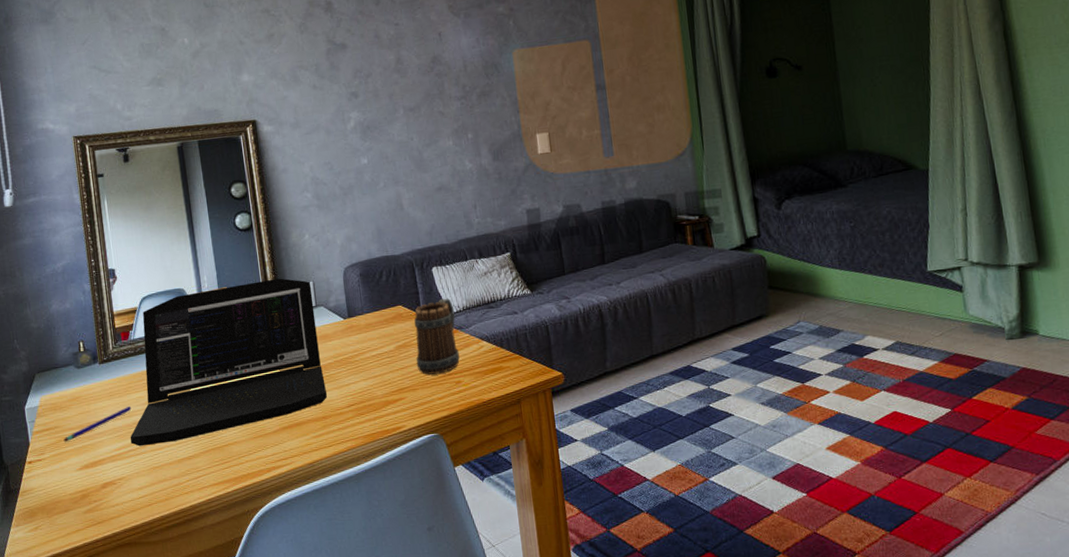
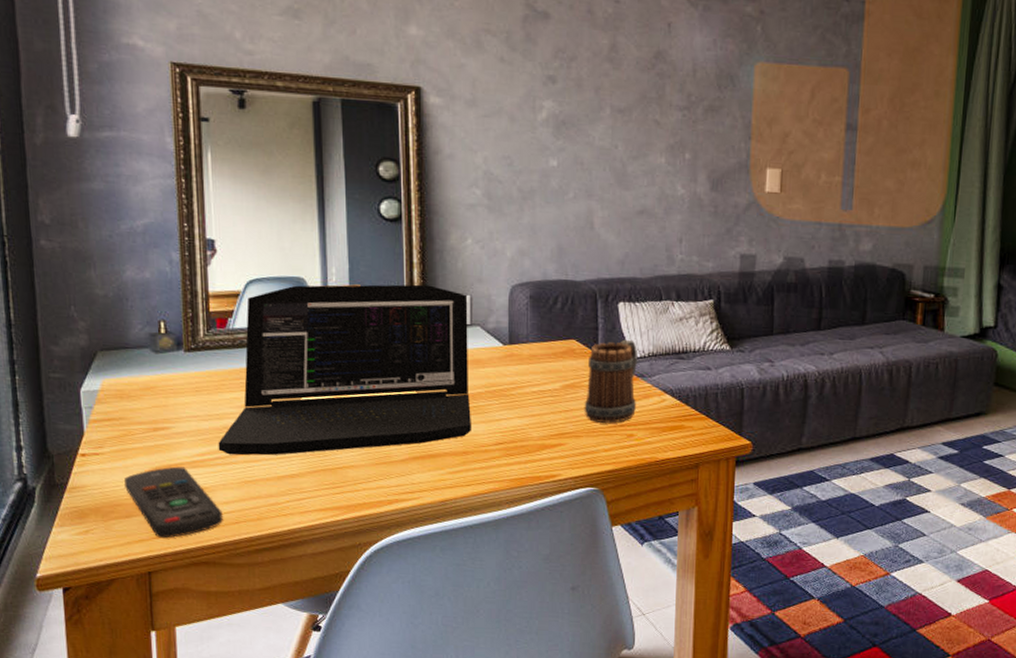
remote control: none [62,462,139,527] -> present [124,466,223,538]
pen: present [63,407,132,443] -> none [130,407,223,438]

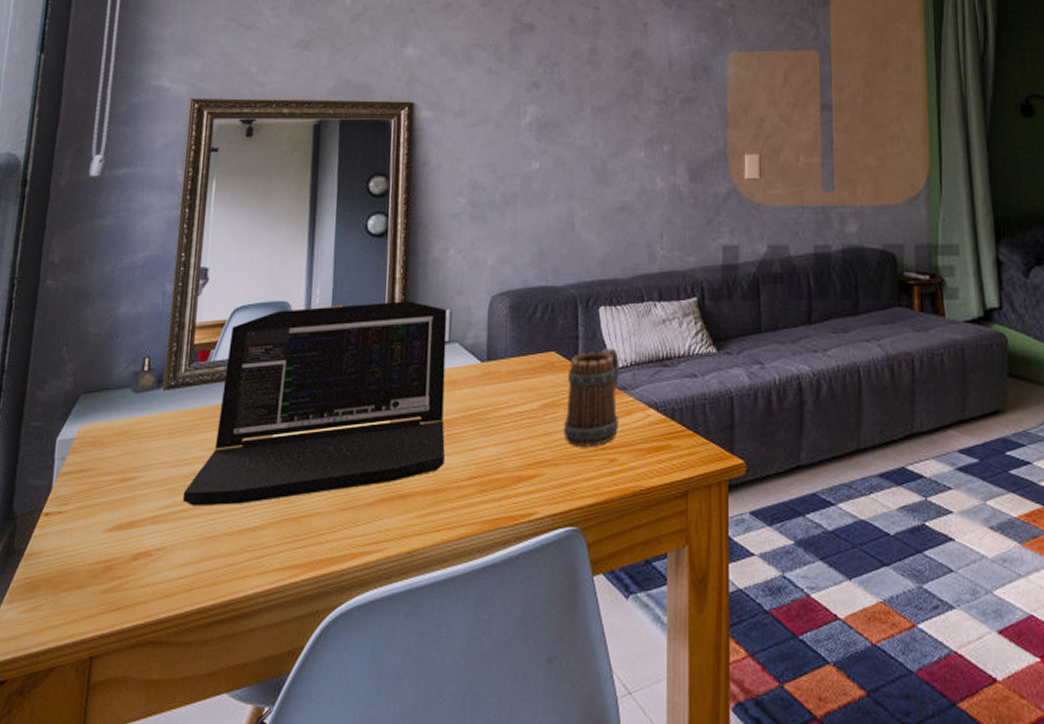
remote control: present [124,466,223,538] -> none [82,523,177,613]

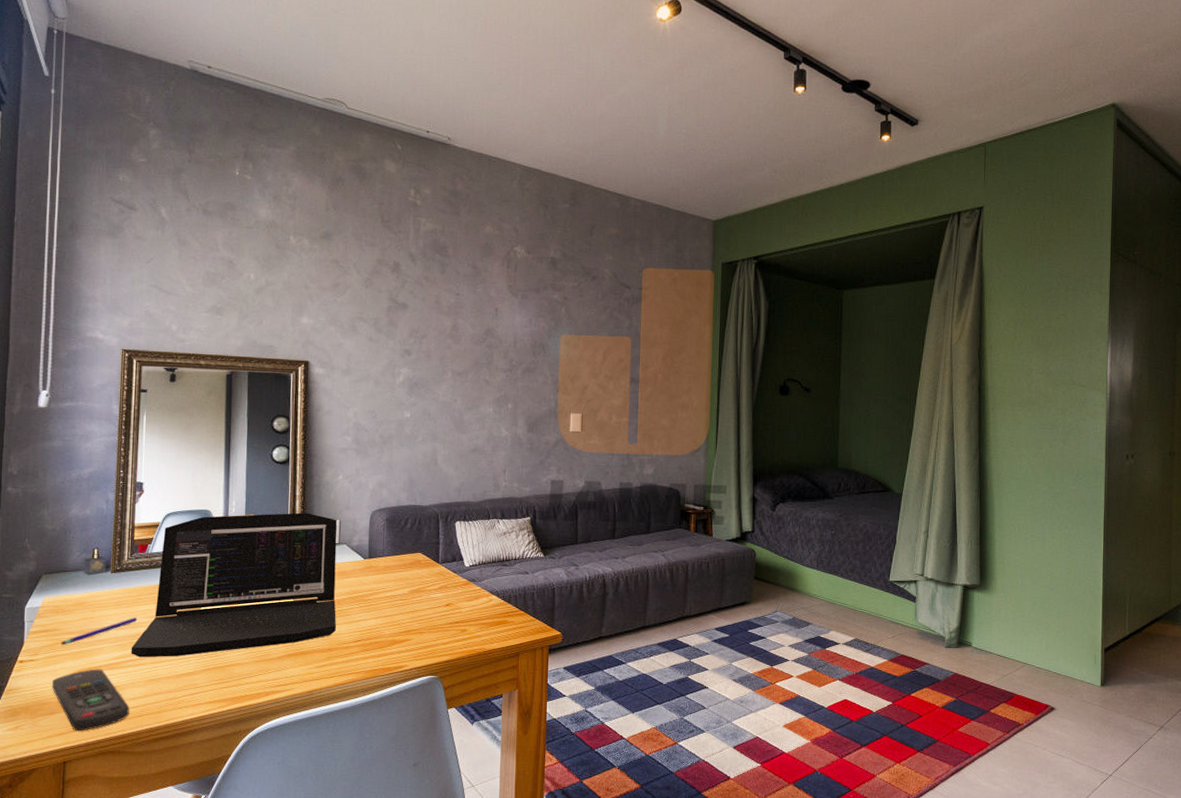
remote control: none [82,523,177,613] -> present [52,669,130,731]
pen: none [96,451,193,491] -> present [61,618,138,646]
mug: present [563,349,619,446] -> none [427,552,470,621]

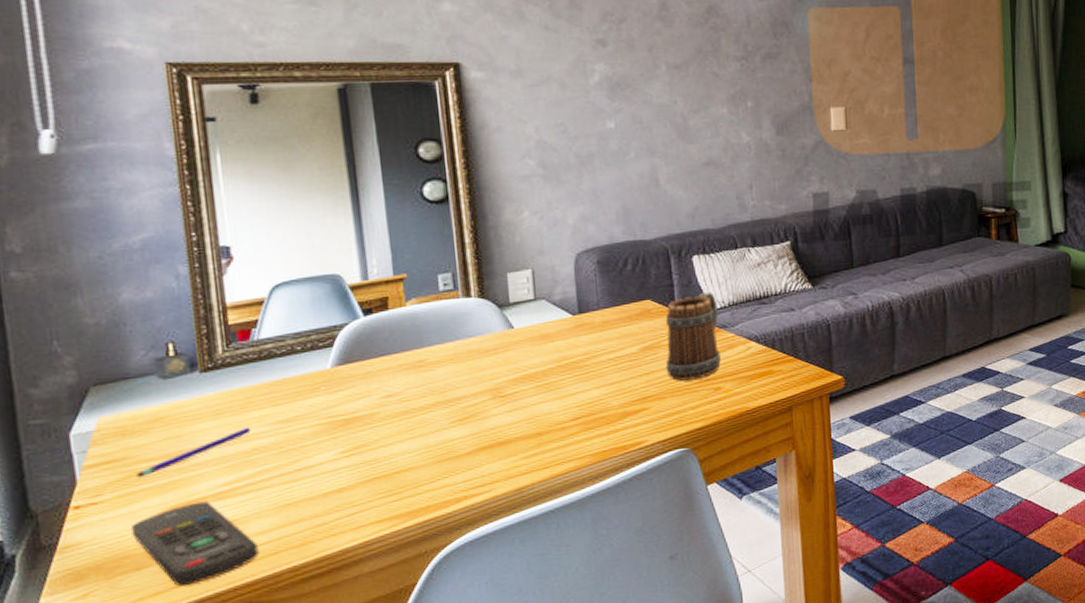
laptop: present [131,512,338,658] -> none [247,264,544,479]
mug: none [427,552,470,621] -> present [665,293,721,381]

